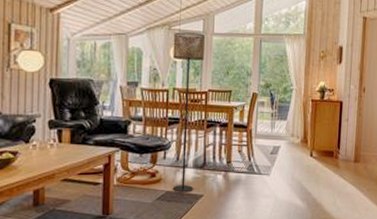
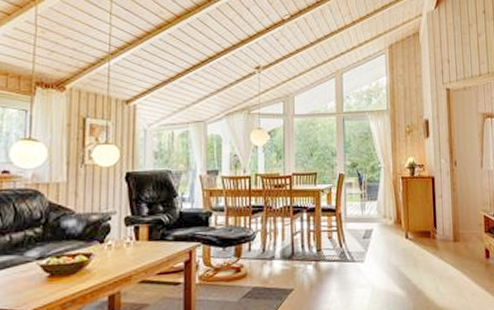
floor lamp: present [172,32,205,193] -> none [253,116,286,288]

